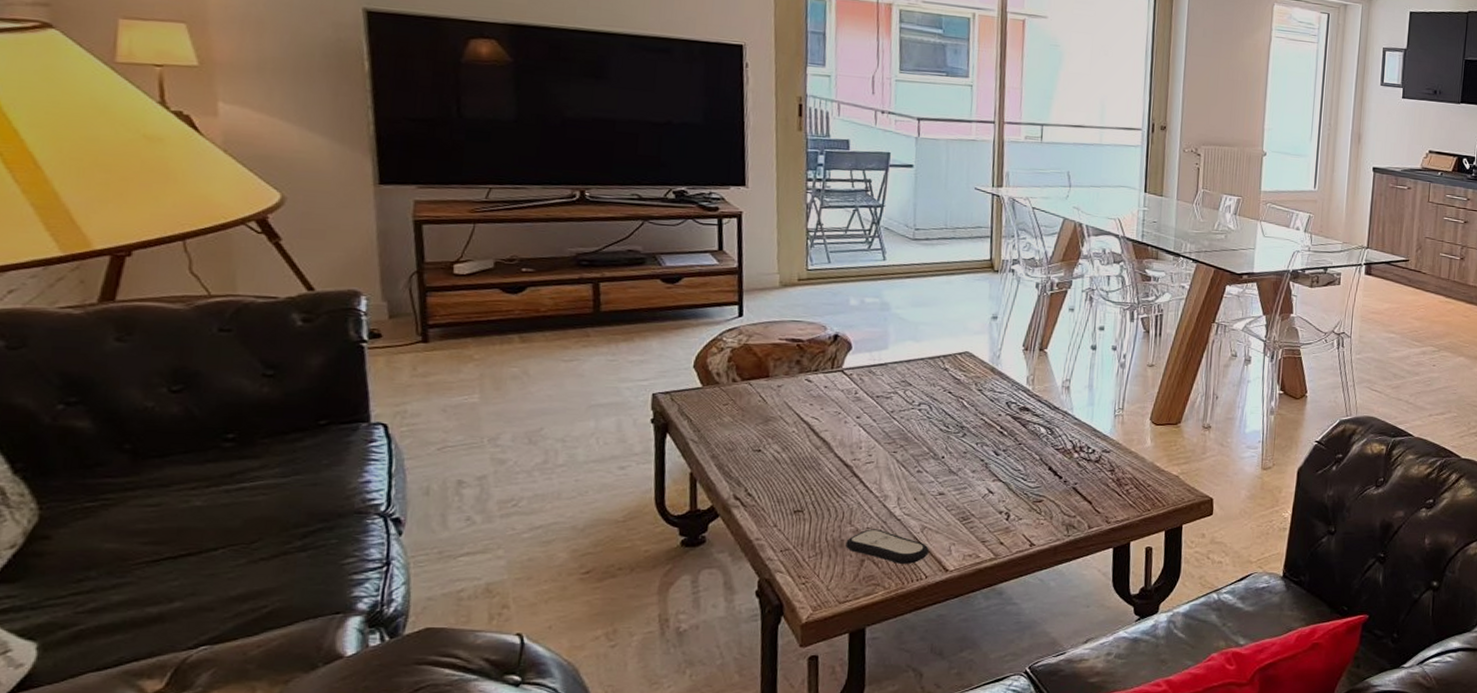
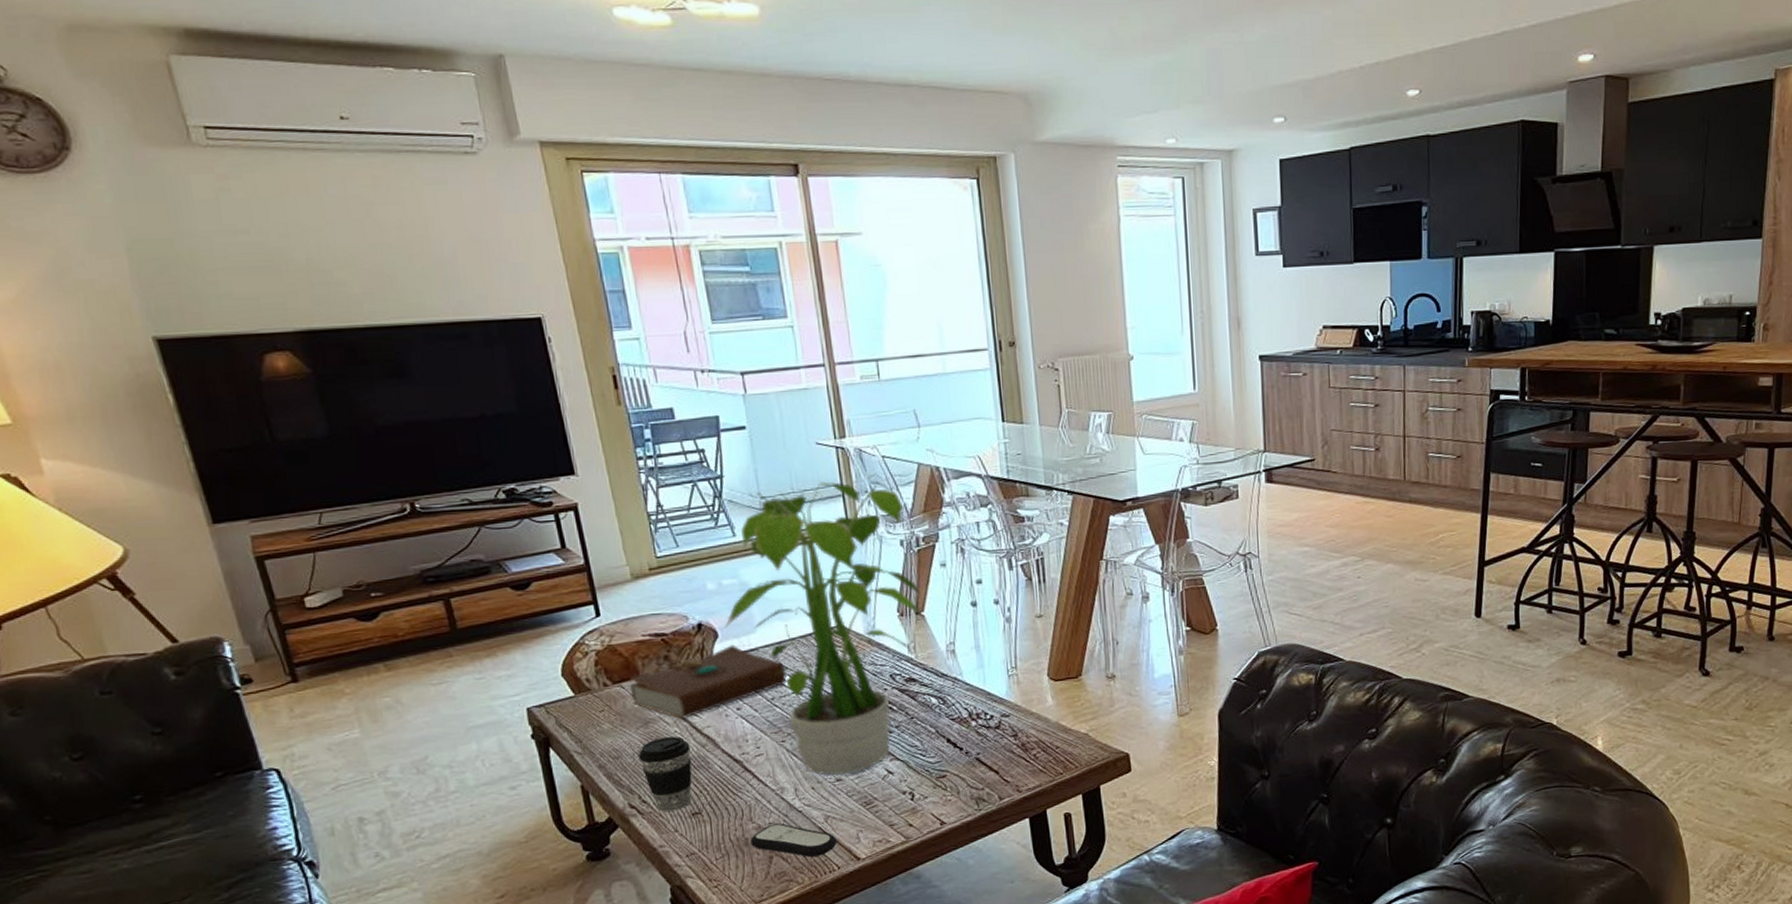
coffee cup: none [753,435,805,506] -> present [638,736,692,812]
book: none [757,357,910,422] -> present [630,644,787,720]
potted plant: none [858,222,1049,490] -> present [724,482,923,775]

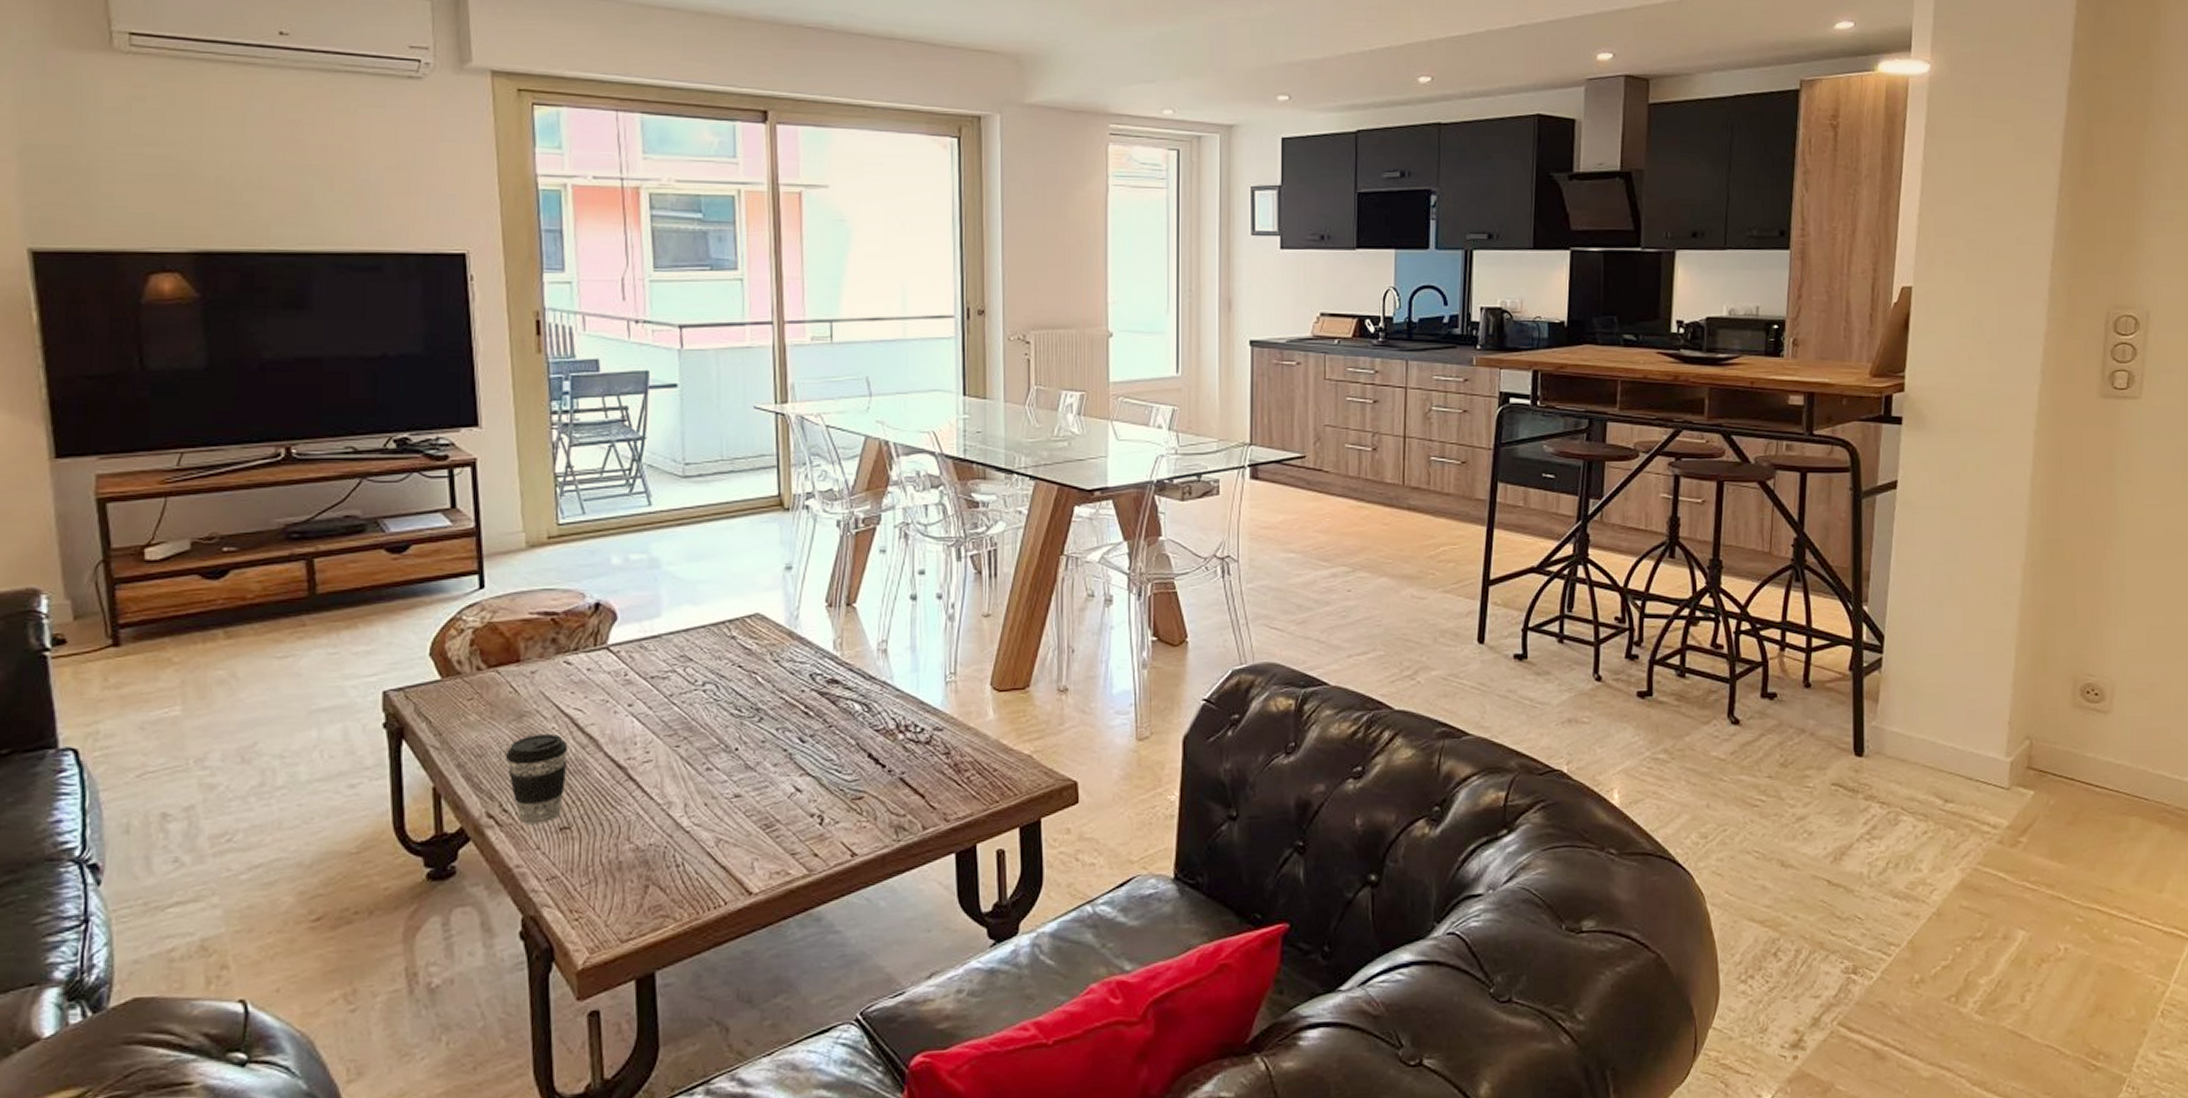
book: present [630,644,787,720] -> none [506,629,691,715]
potted plant: present [724,482,923,775] -> none [625,450,856,791]
remote control: present [750,823,837,858] -> none [625,845,727,889]

